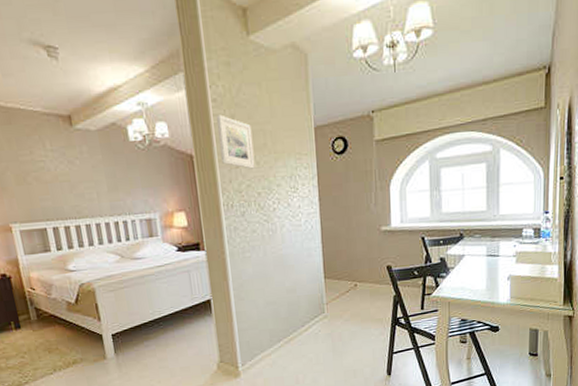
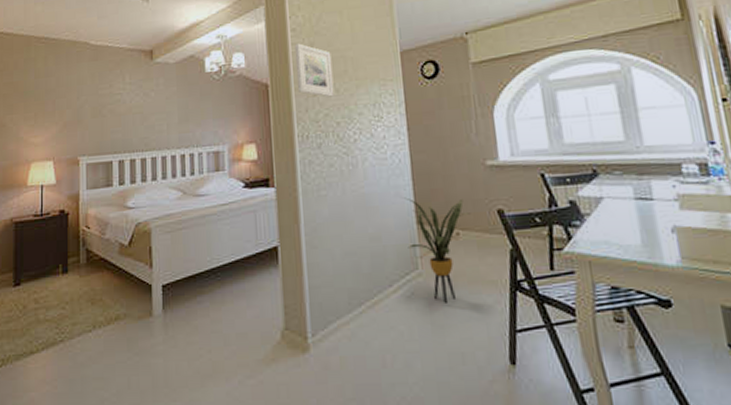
house plant: none [314,257,367,338] -> present [403,197,472,305]

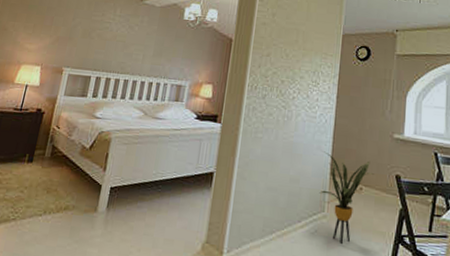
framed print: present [294,43,335,97] -> none [255,11,288,60]

